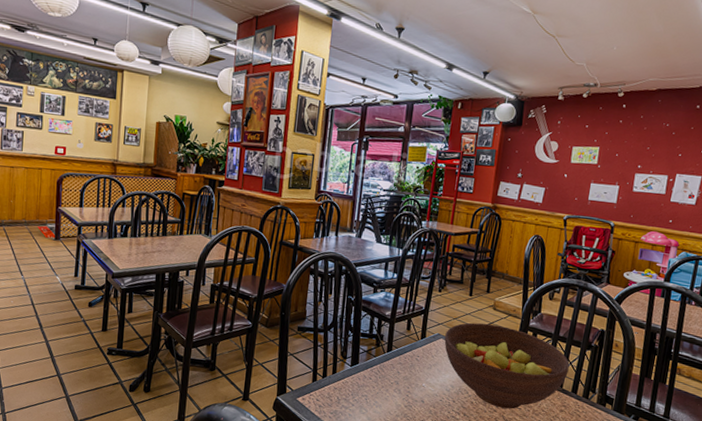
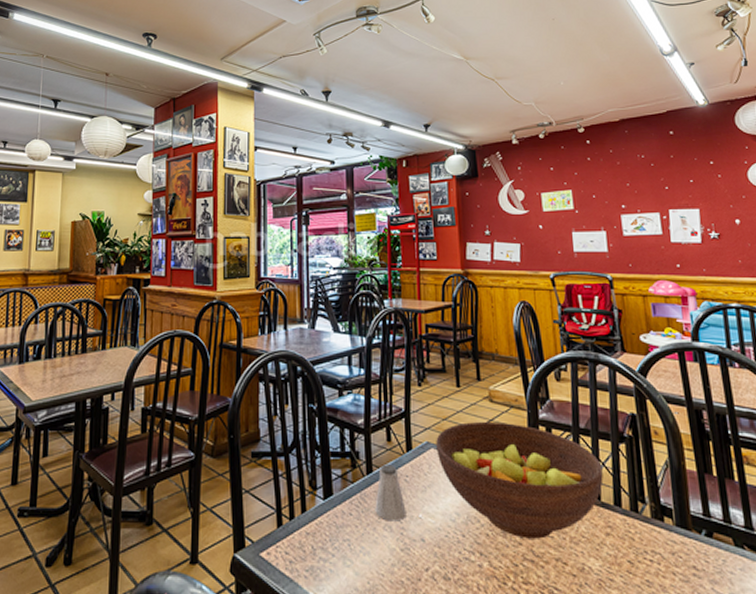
saltshaker: none [389,346,414,387] -> present [375,464,406,522]

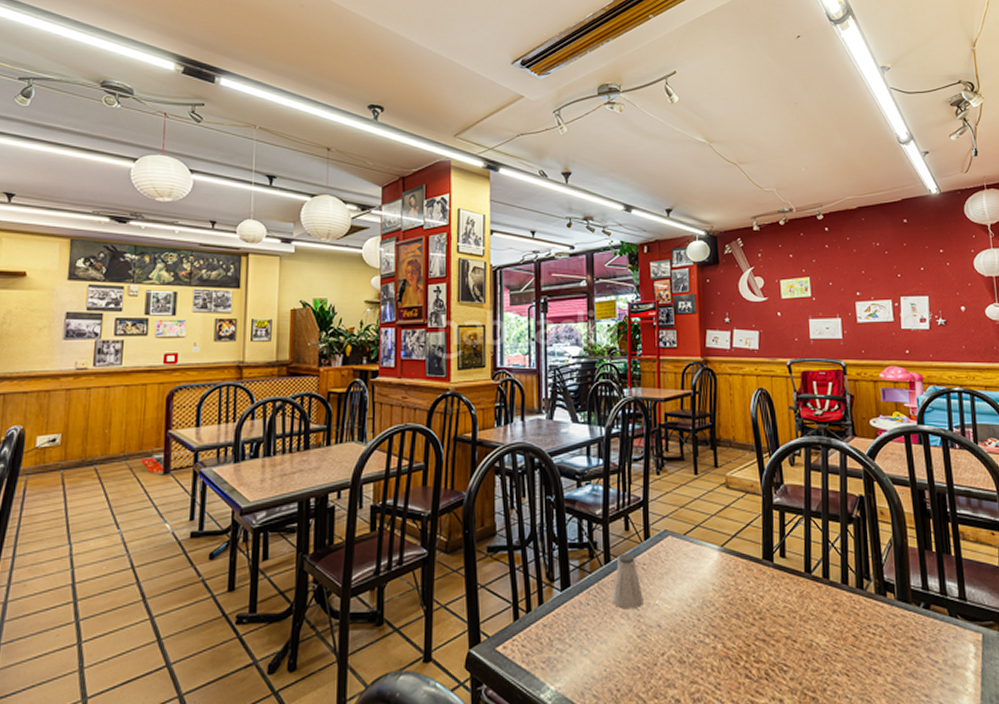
fruit bowl: present [436,421,604,539] -> none [673,507,832,619]

